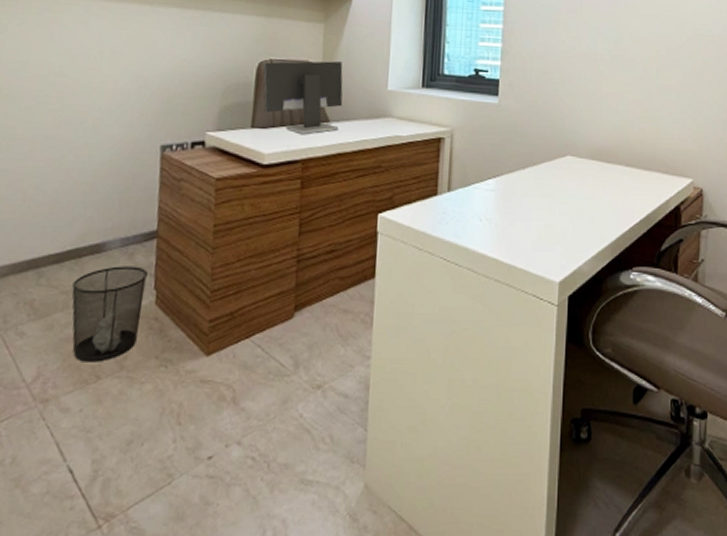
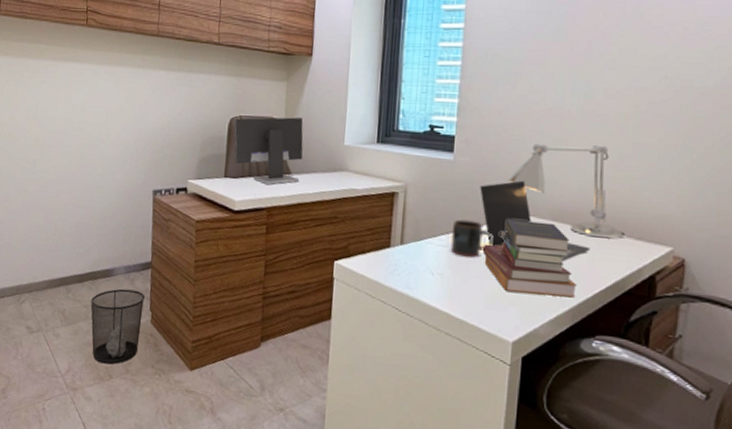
mug: none [497,162,538,200] -> present [450,219,494,257]
laptop: none [524,122,625,200] -> present [480,180,590,263]
books: none [529,160,615,233] -> present [483,219,577,298]
desk lamp: none [550,86,653,174] -> present [507,143,625,239]

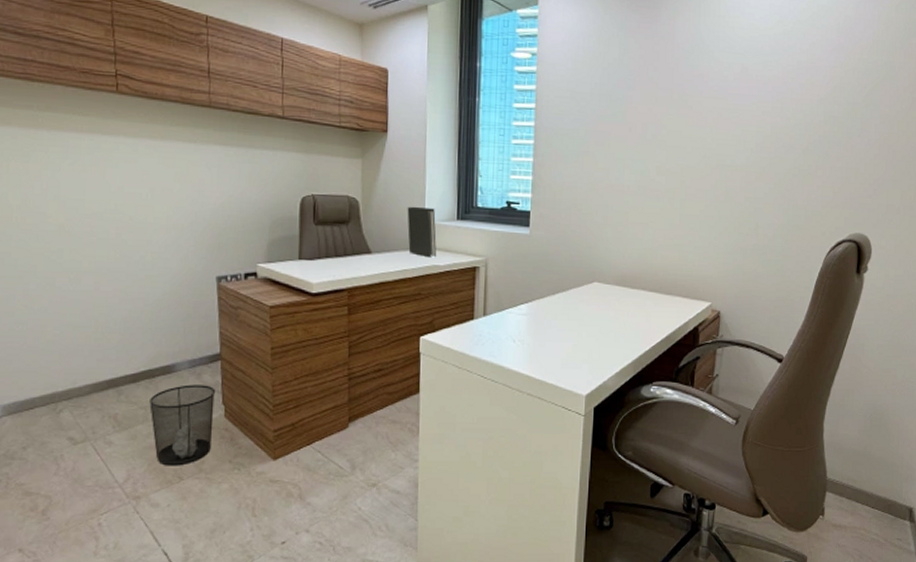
computer monitor: present [233,117,304,185] -> none [305,195,383,266]
binder: none [327,128,356,181] -> present [407,206,437,258]
mug: present [450,219,494,257] -> none [529,289,567,323]
laptop: present [480,180,590,263] -> none [554,251,647,322]
books: present [483,219,577,298] -> none [558,286,637,352]
desk lamp: present [507,143,625,239] -> none [578,216,675,298]

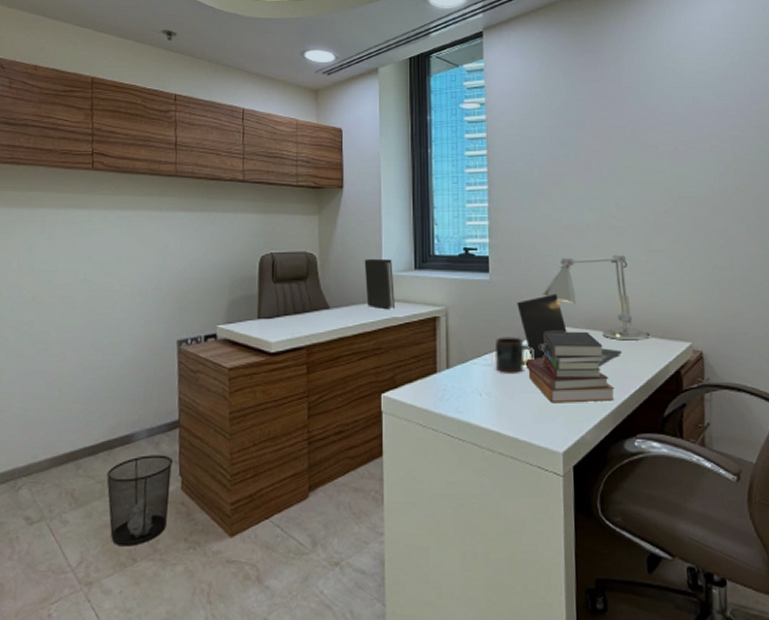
mug: none [529,289,567,323] -> present [494,336,535,373]
laptop: none [554,251,647,322] -> present [517,293,622,369]
books: none [558,286,637,352] -> present [526,331,615,404]
desk lamp: none [578,216,675,298] -> present [541,254,650,341]

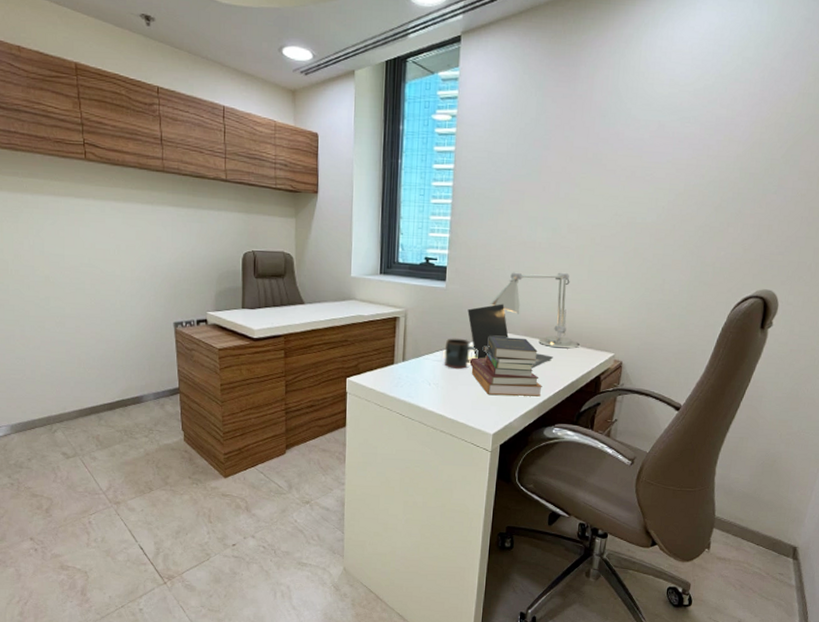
waste bin: present [106,455,174,547] -> none [124,413,177,479]
binder: present [364,258,395,310] -> none [335,261,362,308]

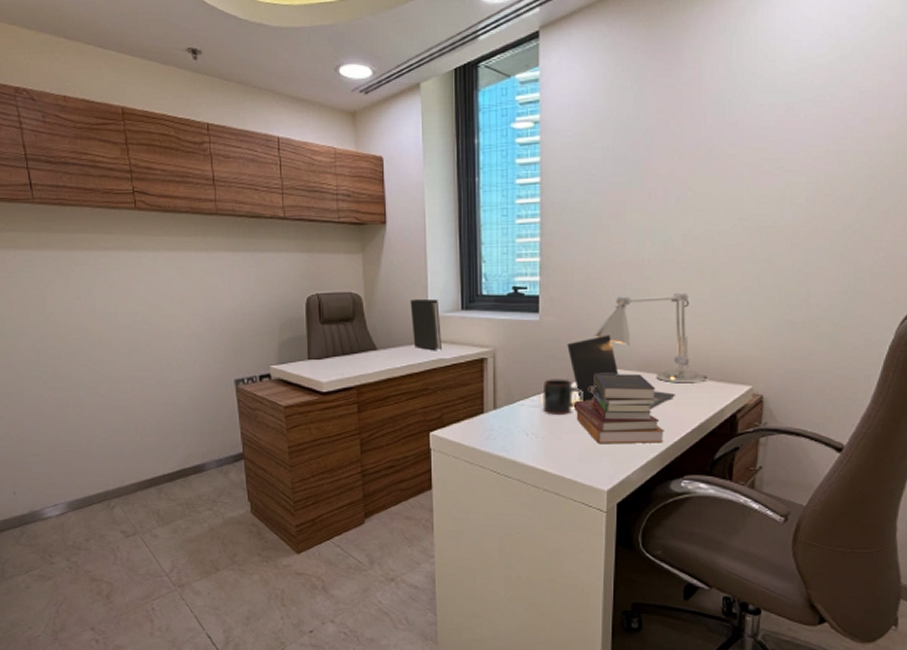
binder: none [335,261,362,308] -> present [410,298,442,351]

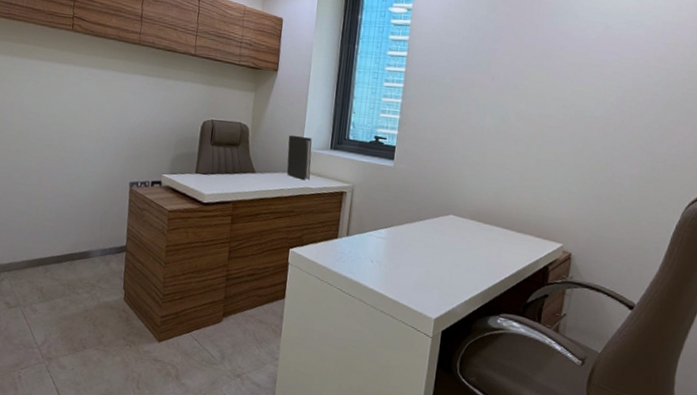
mug: present [542,378,583,415] -> none [388,216,423,248]
laptop: present [567,334,675,411] -> none [414,185,499,255]
books: present [574,374,664,444] -> none [414,217,488,283]
desk lamp: present [594,292,707,383] -> none [437,155,527,236]

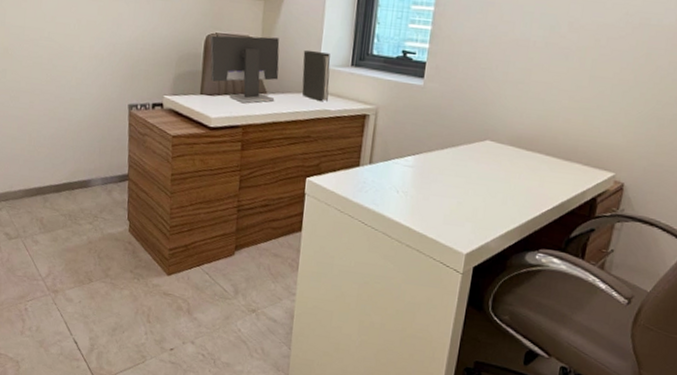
computer monitor: none [205,121,268,182] -> present [210,35,280,104]

